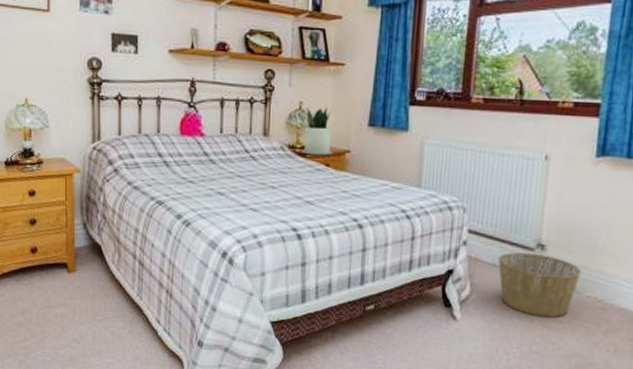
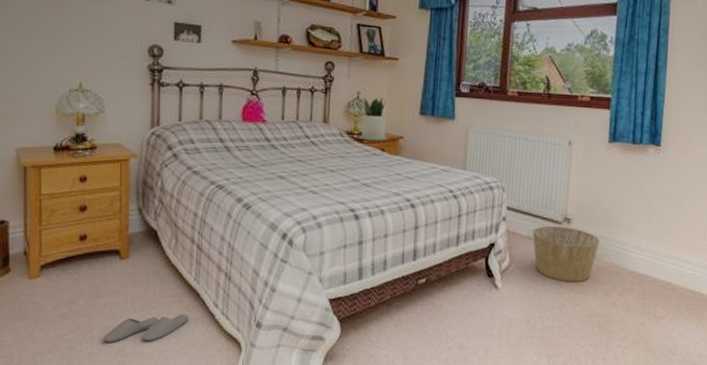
slippers: none [55,328,133,353] -> present [103,314,189,342]

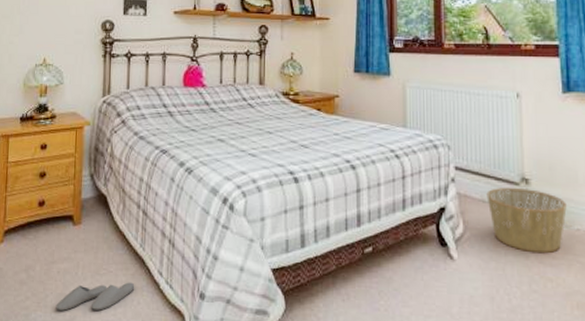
planter: present [359,97,388,142] -> none [295,57,324,101]

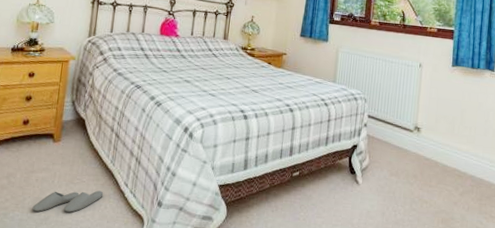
basket: present [486,187,567,254] -> none [388,132,444,183]

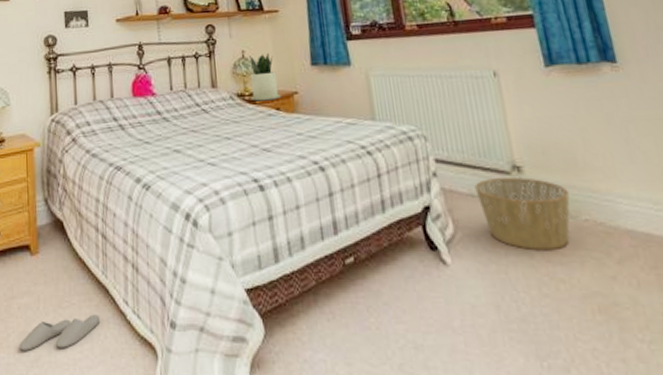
planter: none [251,20,274,57] -> present [249,53,282,102]
basket: none [388,132,444,183] -> present [474,176,570,251]

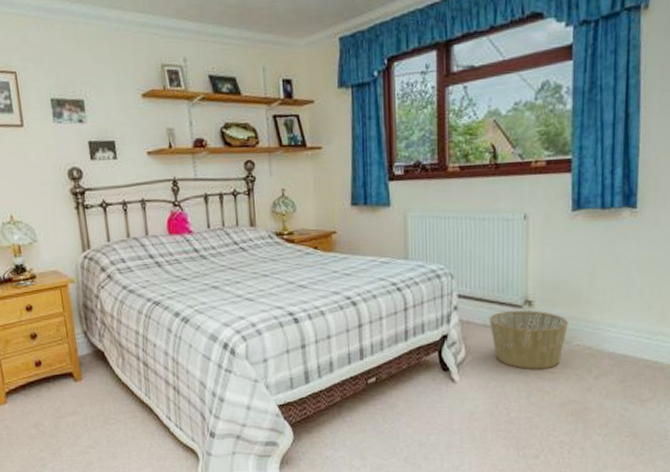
slippers: present [19,314,101,351] -> none [71,428,146,459]
planter: present [249,53,282,102] -> none [289,192,320,241]

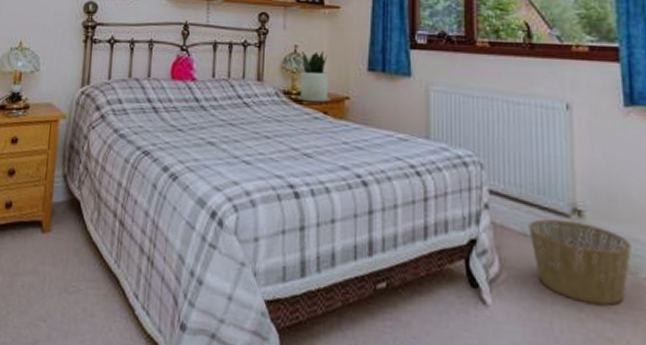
planter: none [289,192,320,241] -> present [298,51,332,103]

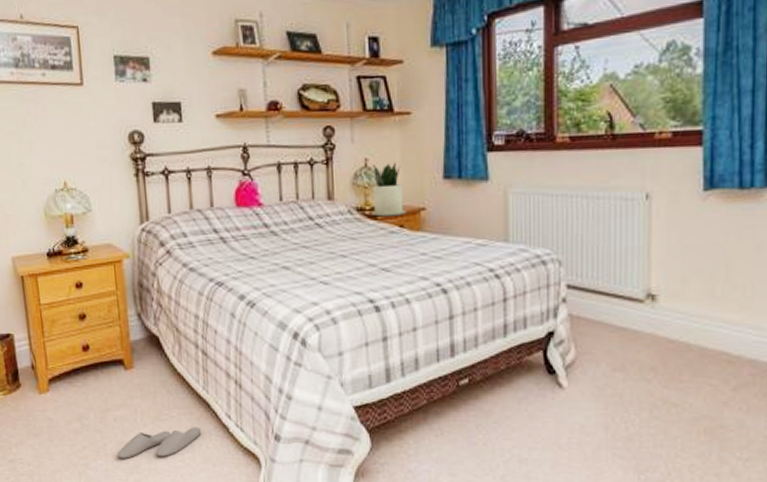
slippers: none [17,303,107,335] -> present [117,427,202,459]
basket: present [528,218,631,306] -> none [604,305,700,377]

